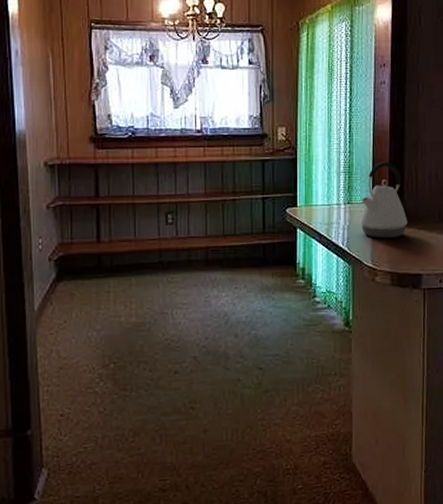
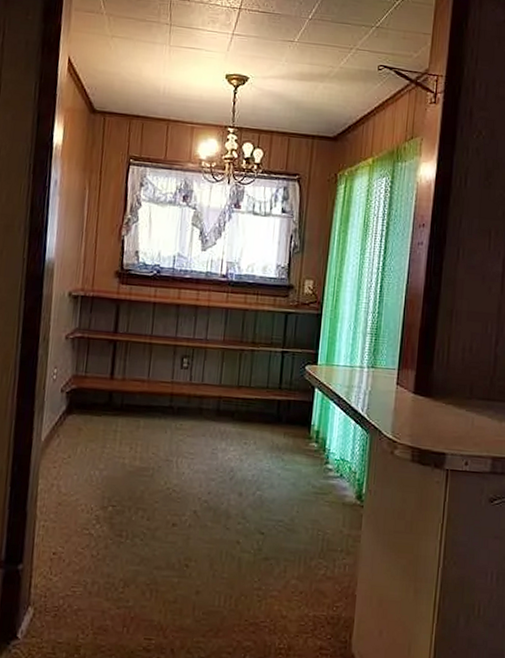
kettle: present [360,161,408,239] -> none [383,326,436,410]

